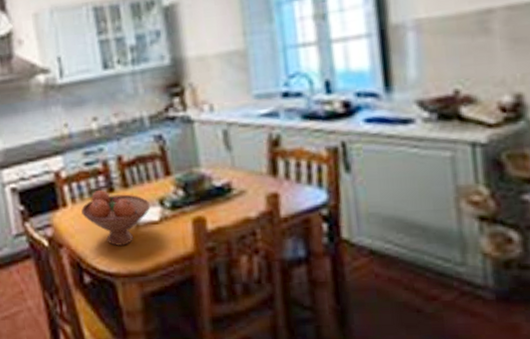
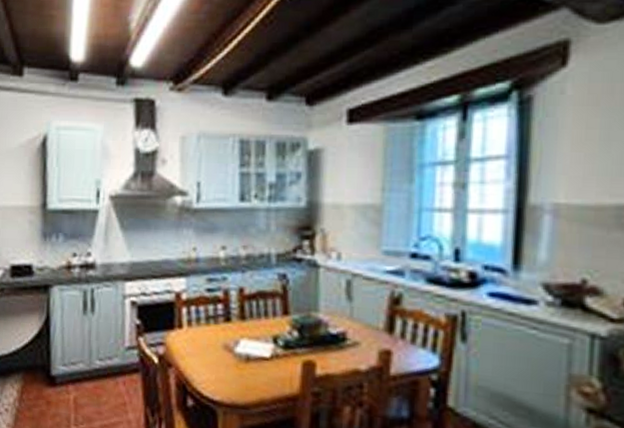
fruit bowl: present [81,190,151,246] -> none [195,318,264,376]

